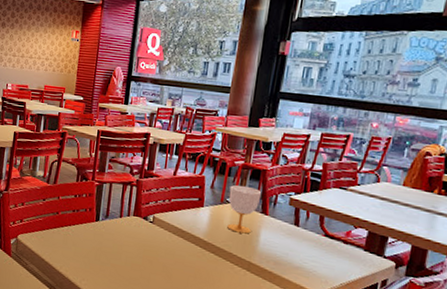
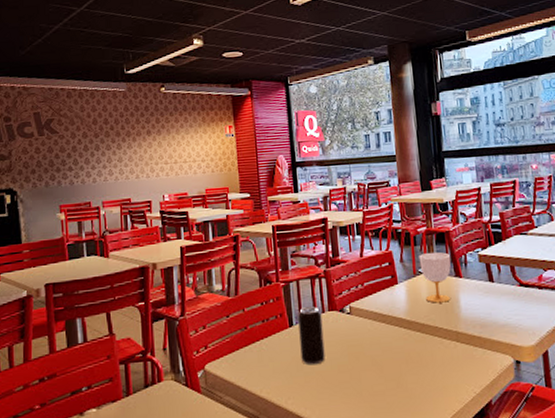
beverage can: none [100,207,127,259] -> present [298,306,325,366]

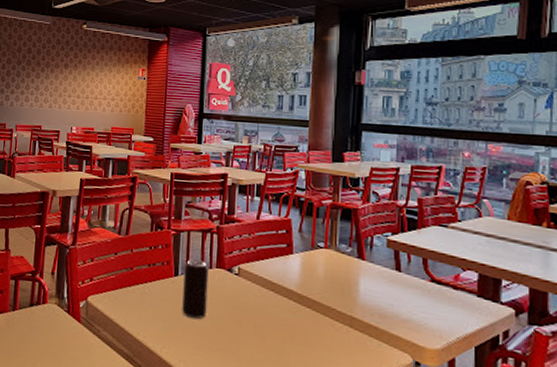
cup: present [419,251,451,303] -> none [319,226,356,283]

